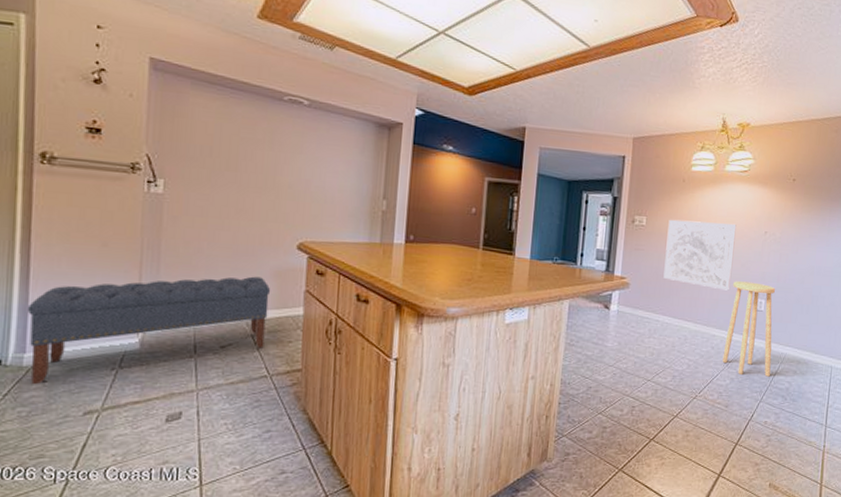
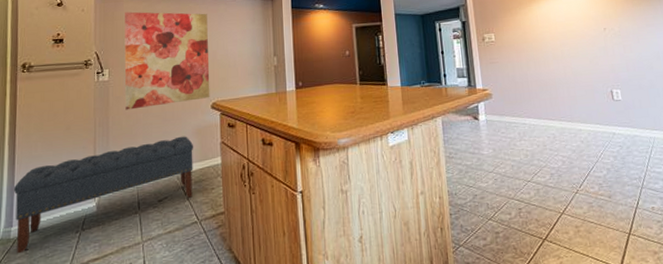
wall art: none [184,109,303,237] -> present [124,11,210,110]
wall art: present [663,219,737,291] -> none [514,26,585,87]
stool: present [722,281,775,377] -> none [586,75,645,164]

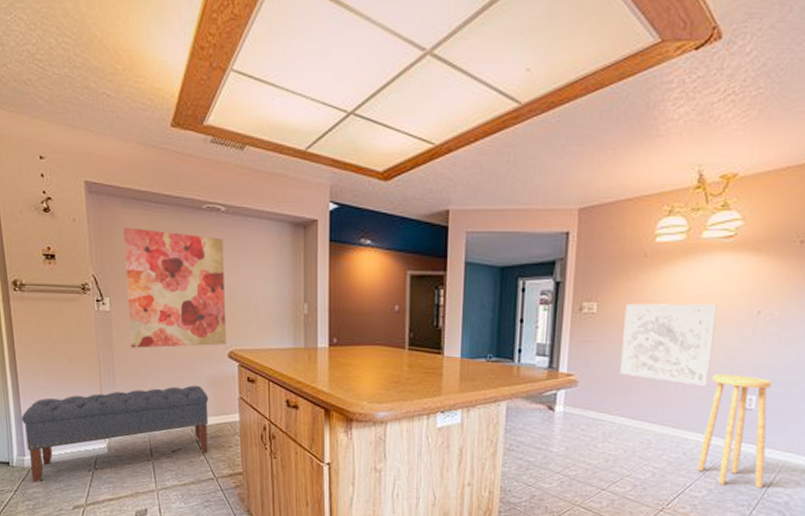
wall art: none [514,26,585,87] -> present [620,303,717,386]
stool: none [586,75,645,164] -> present [697,374,771,488]

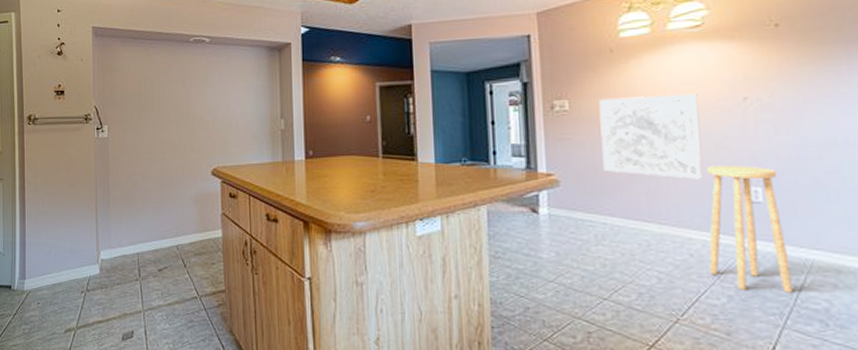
bench: present [21,385,209,483] -> none [25,203,194,306]
wall art: present [123,227,227,348] -> none [122,62,211,170]

